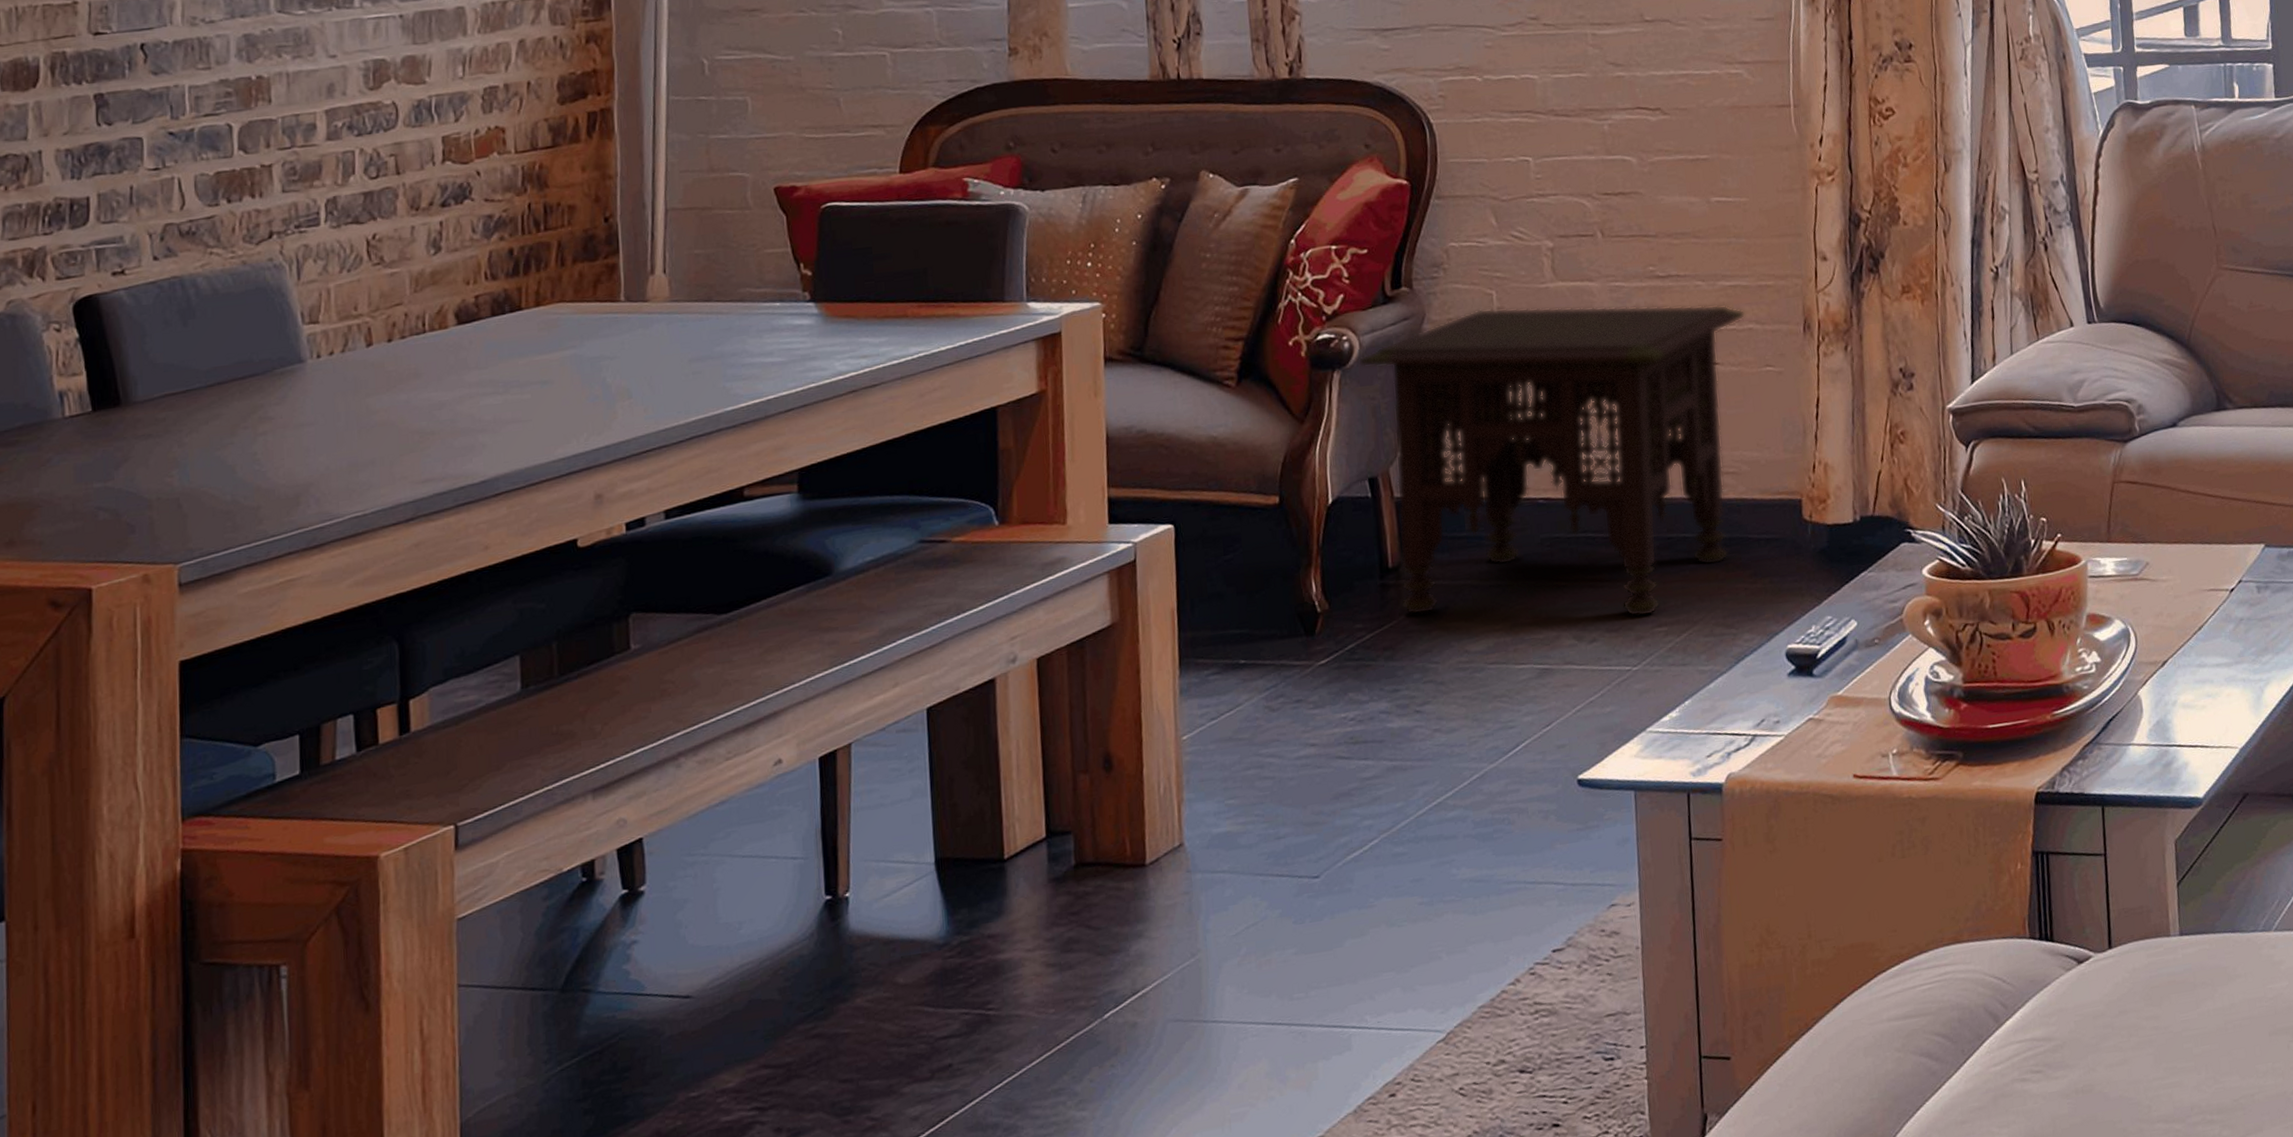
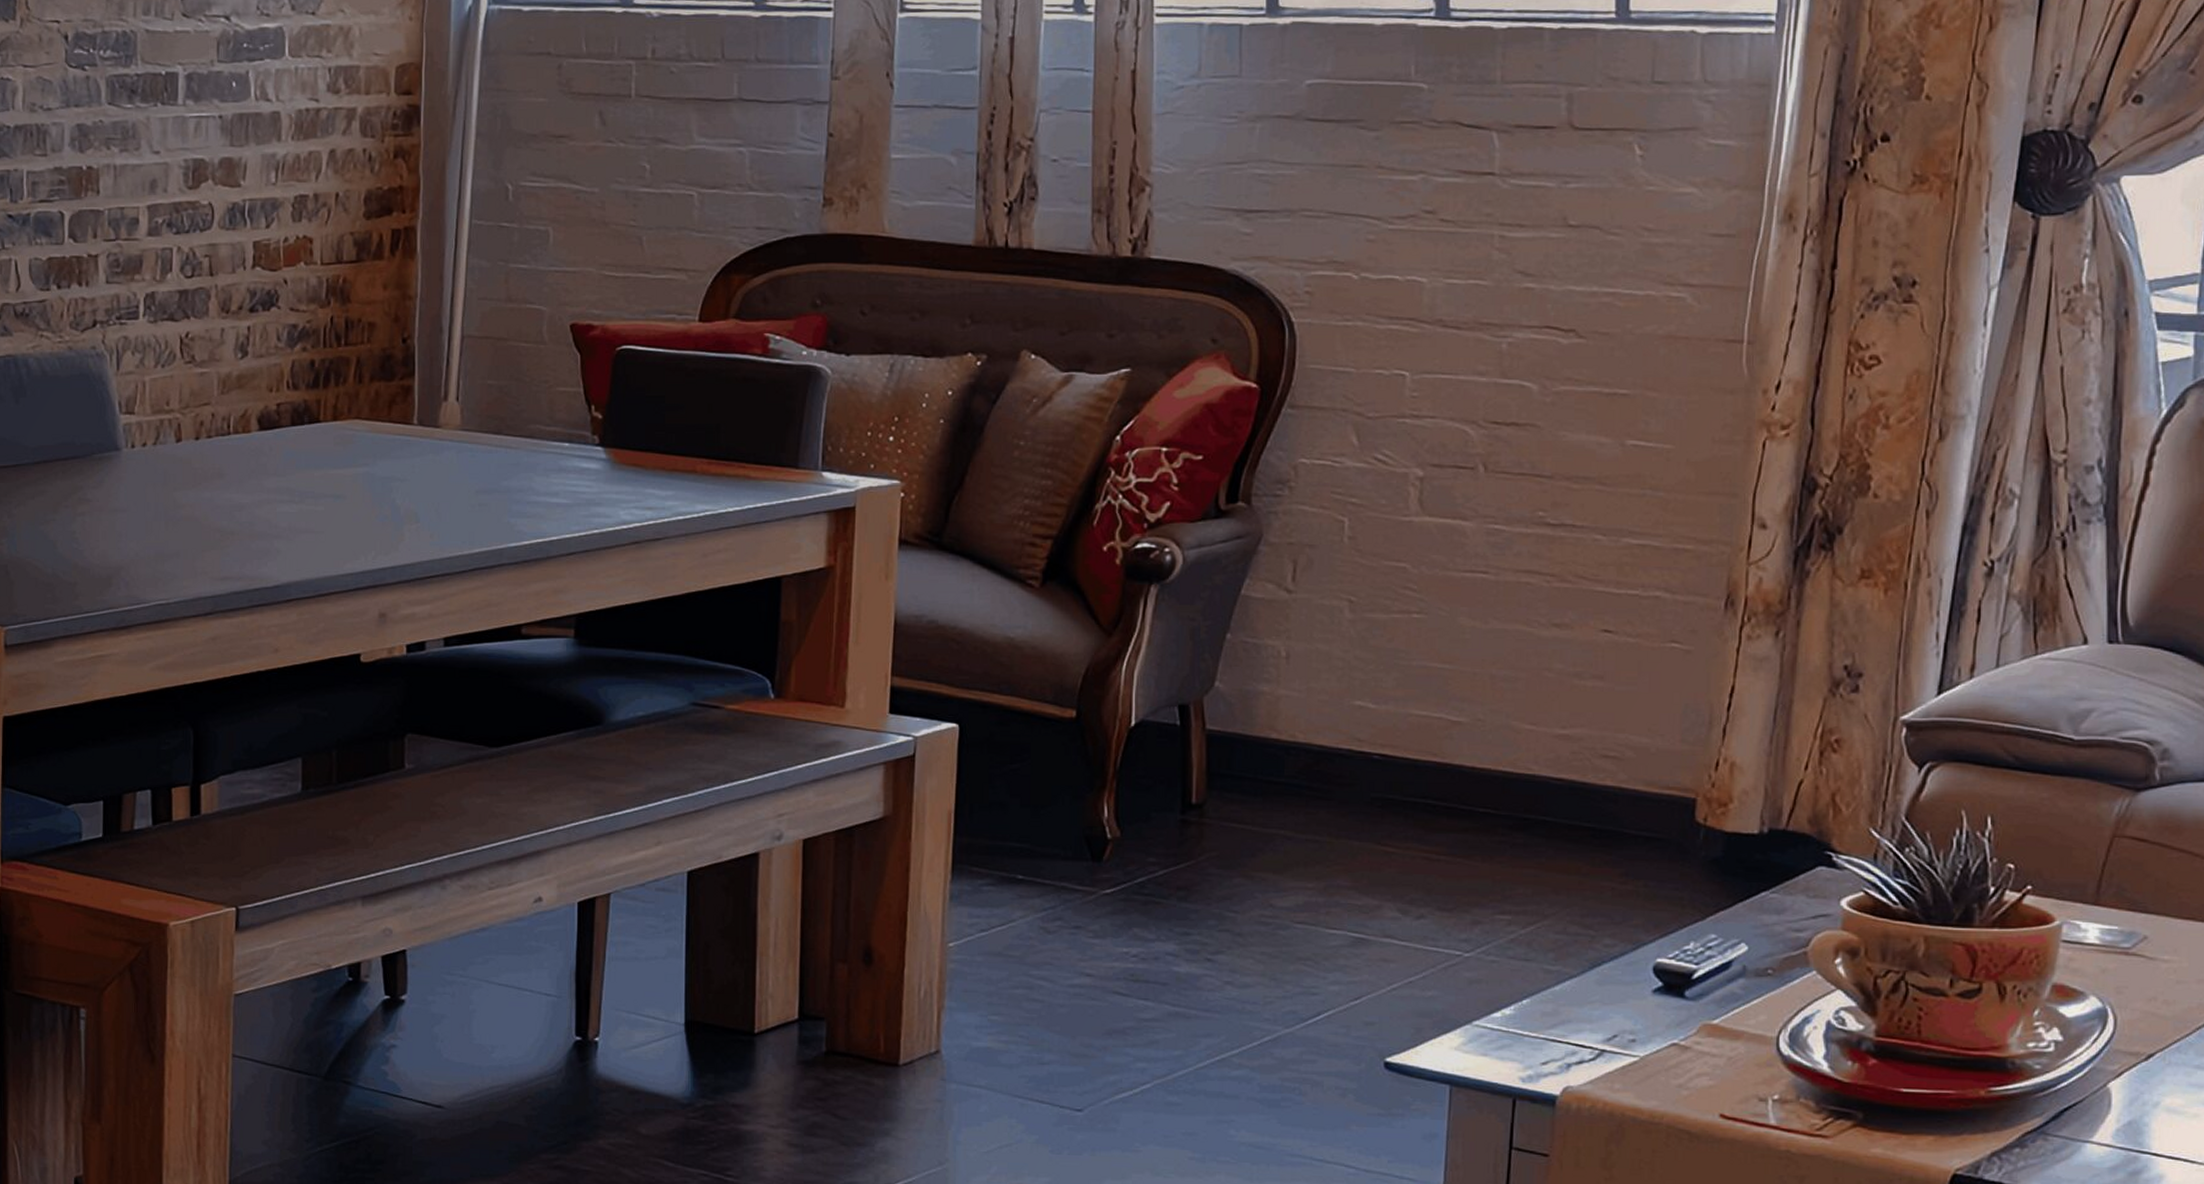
side table: present [1358,304,1746,617] -> none [1179,537,1653,901]

